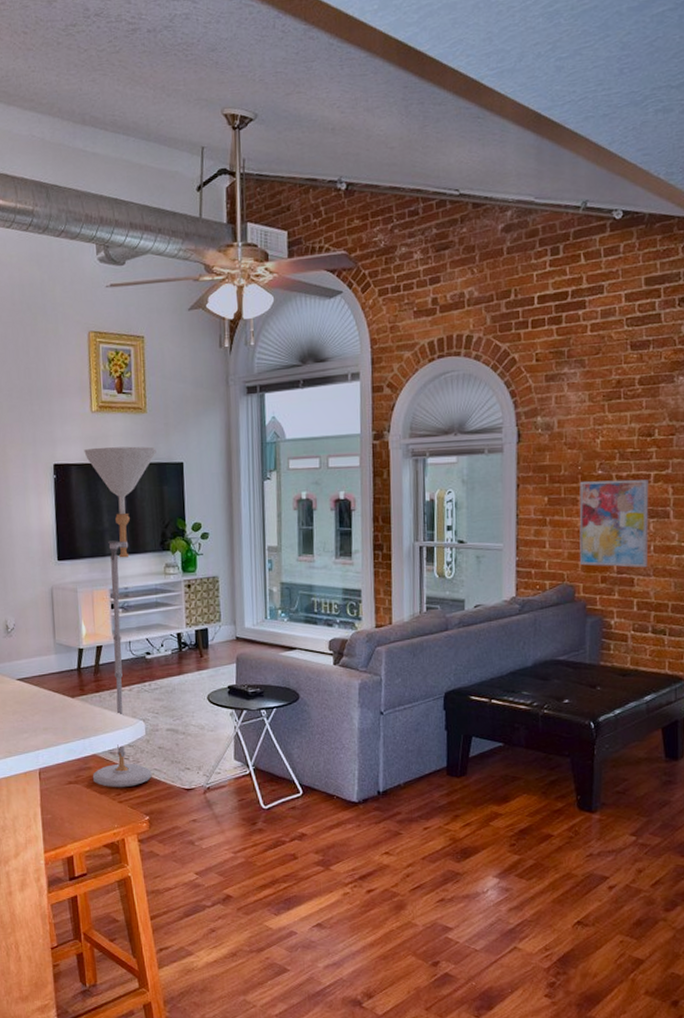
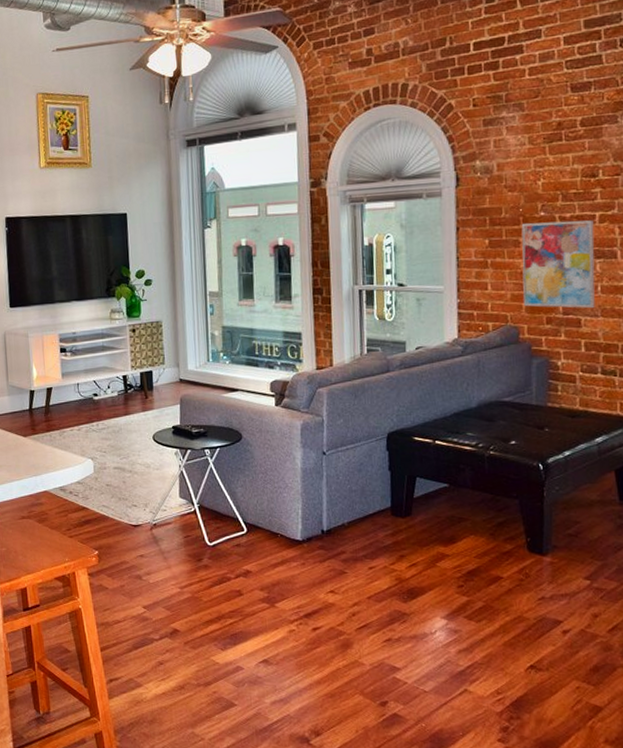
floor lamp: present [84,446,156,788] -> none [33,199,101,523]

